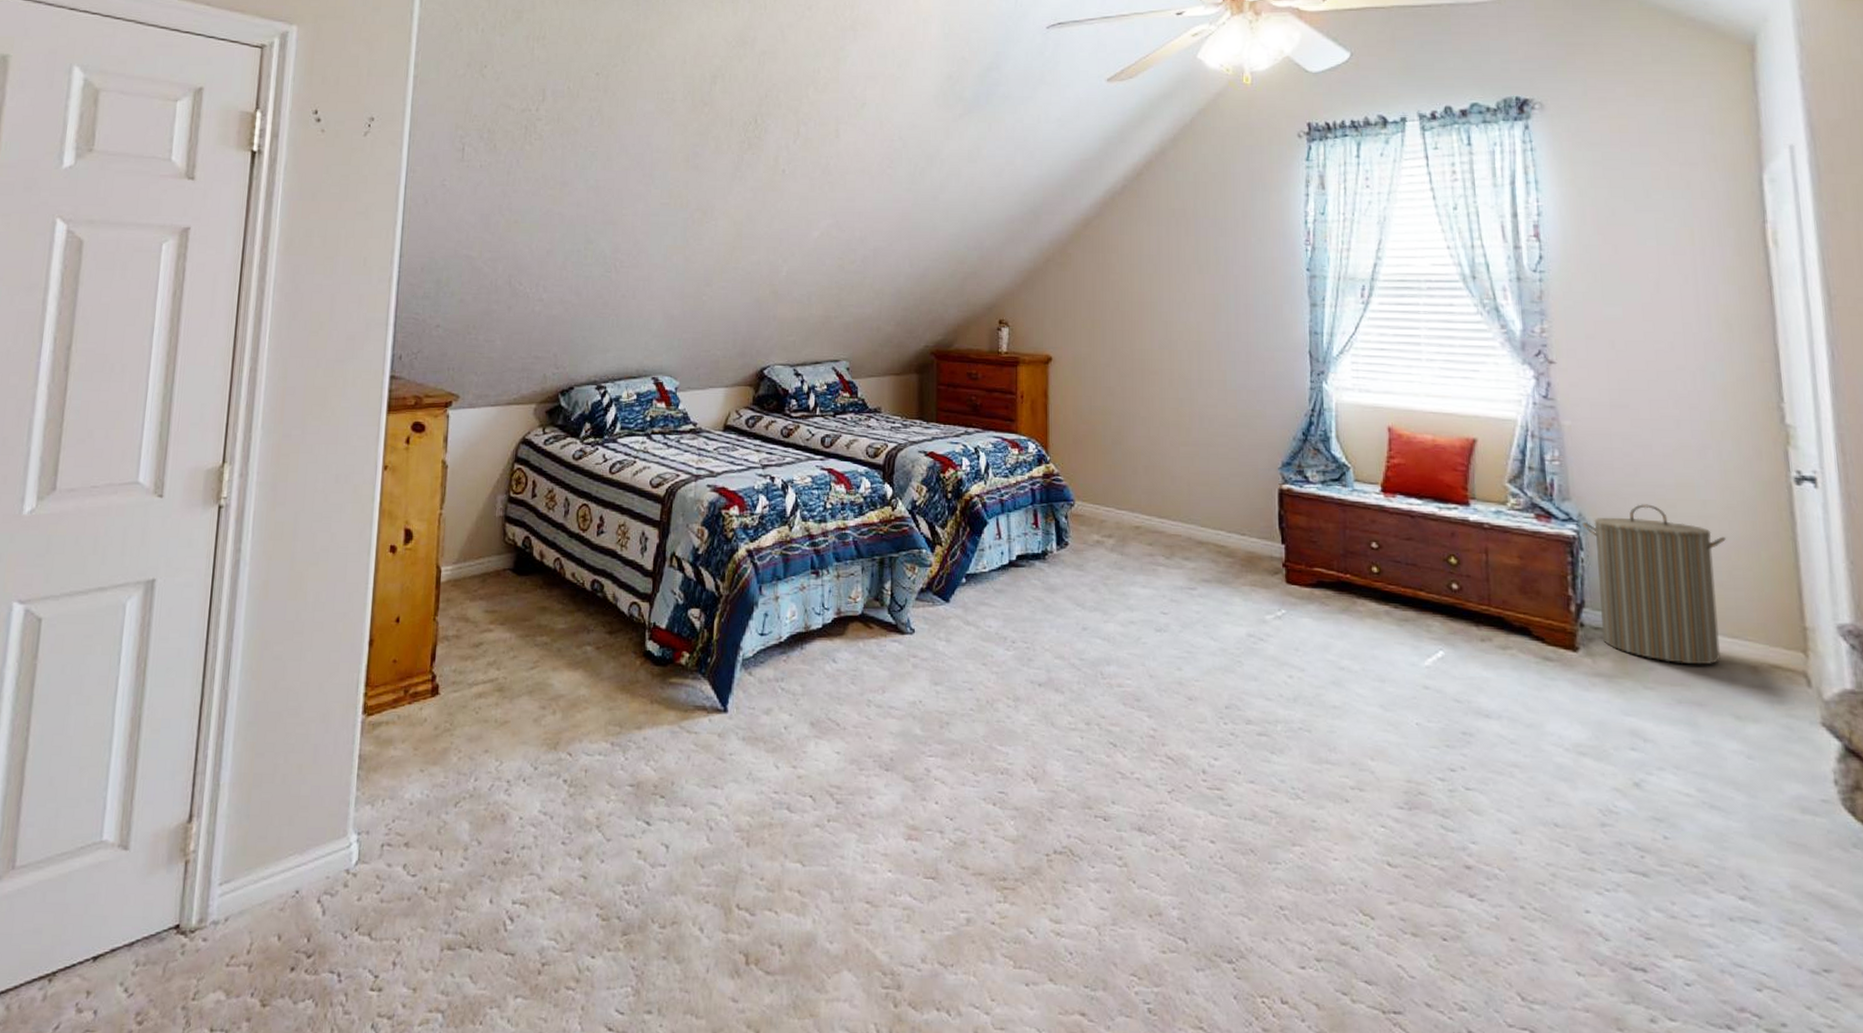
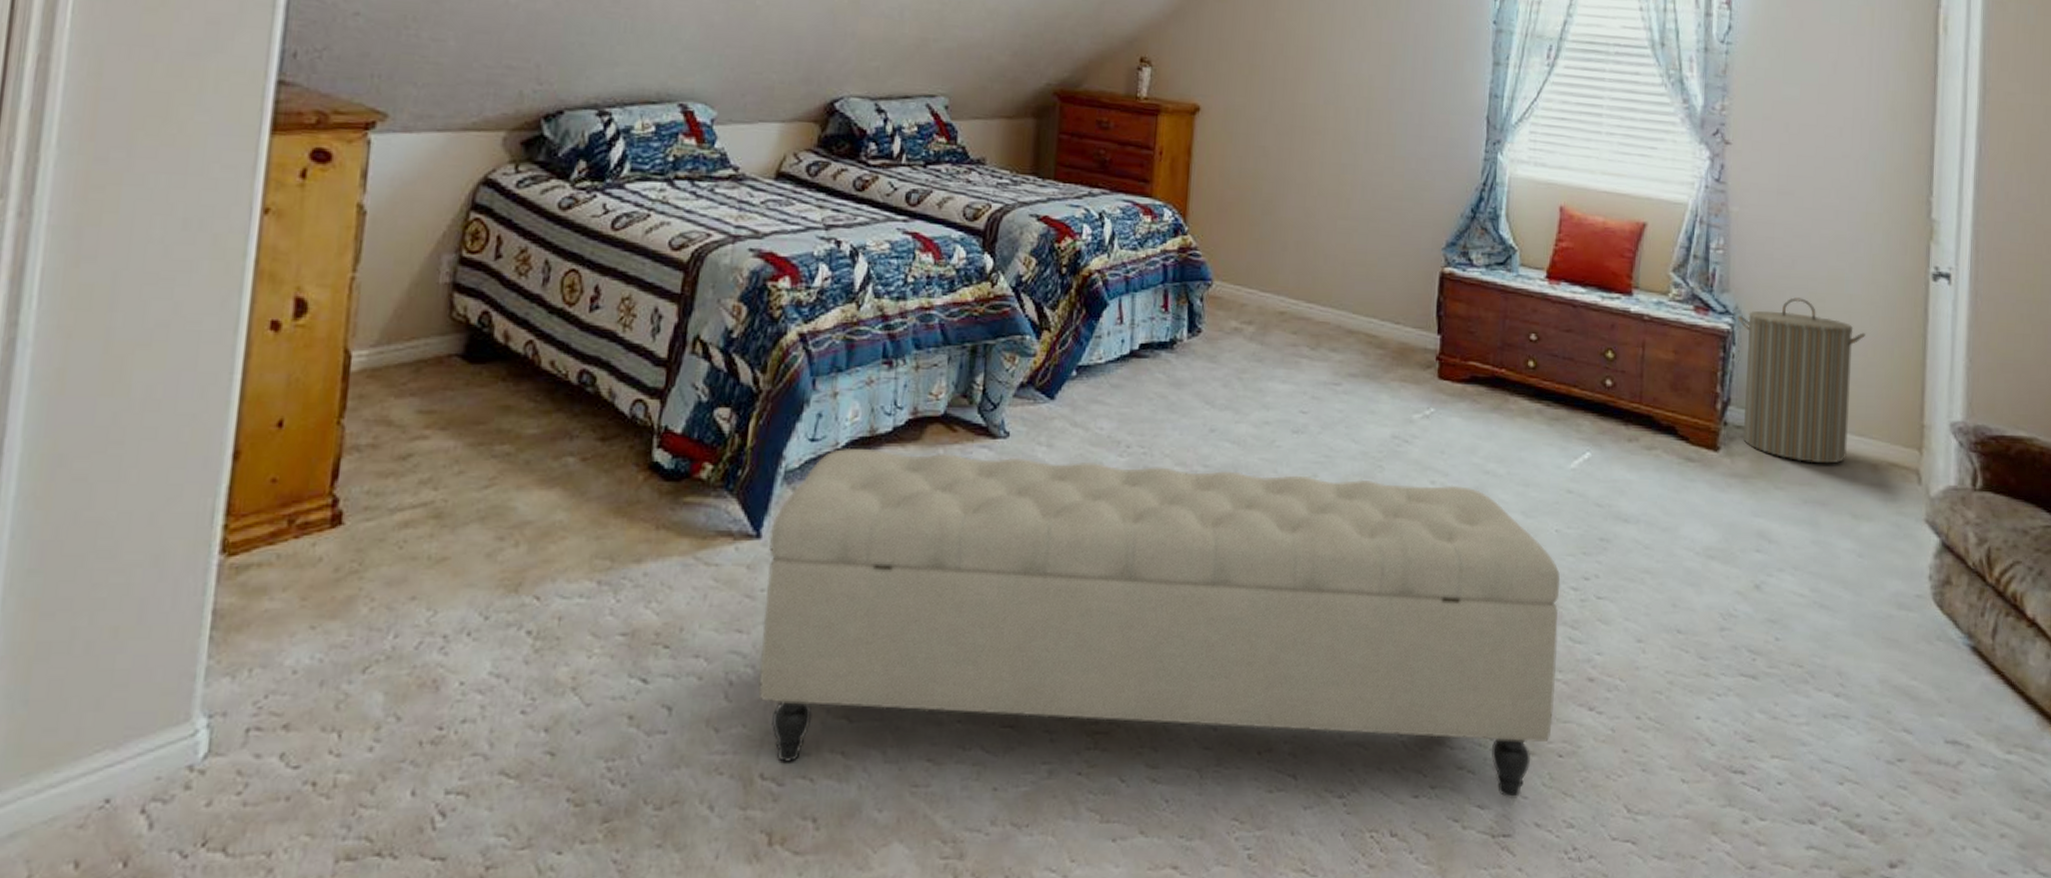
bench: none [731,641,1433,978] -> present [757,447,1561,800]

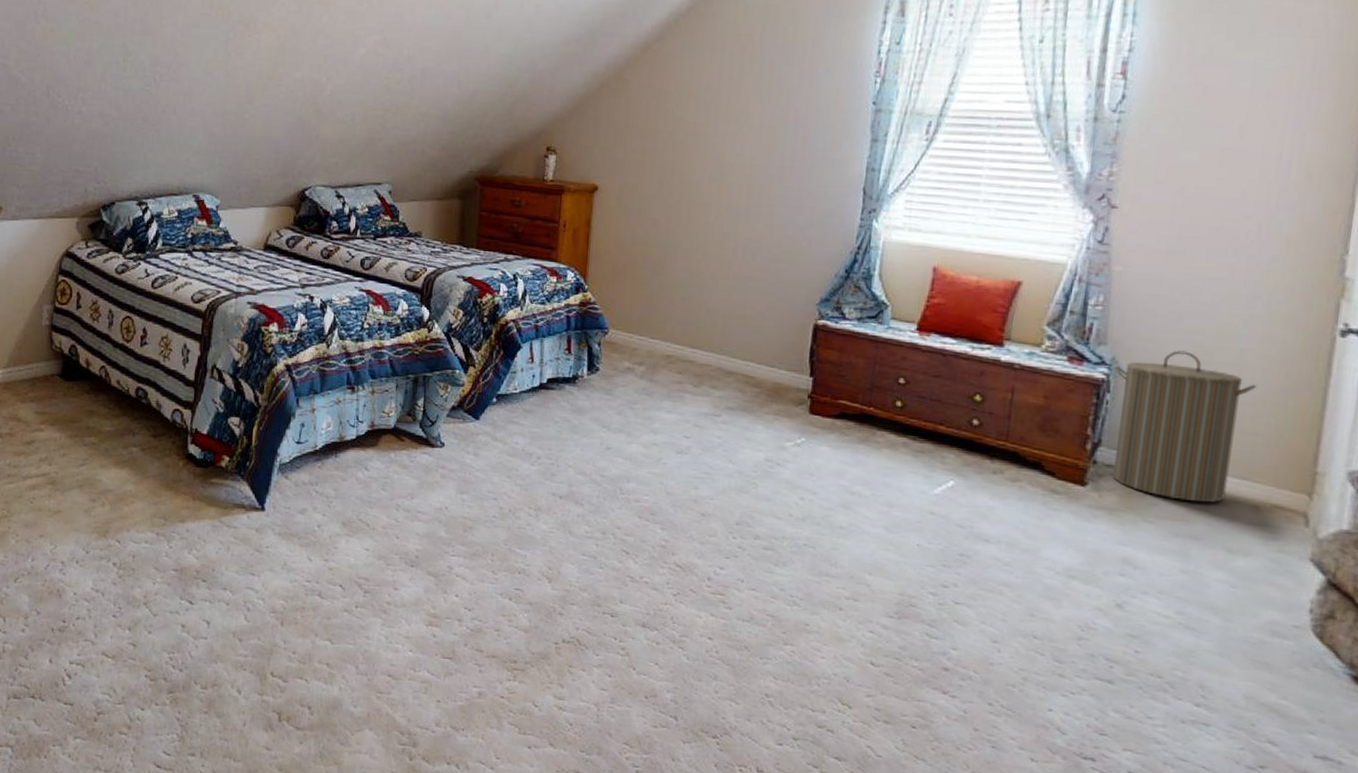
bench: present [757,447,1561,800] -> none [266,449,920,757]

